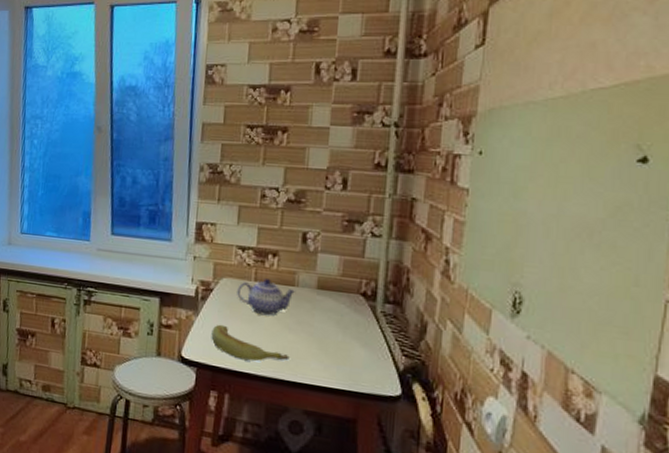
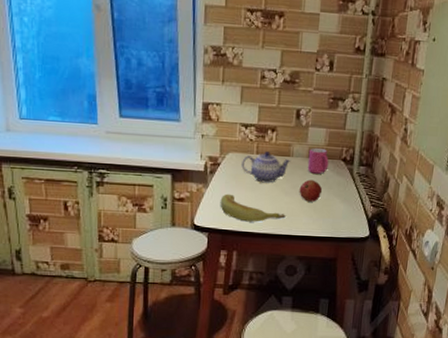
fruit: none [306,315,335,344] -> present [299,179,322,202]
mug: none [316,277,344,310] -> present [307,147,329,174]

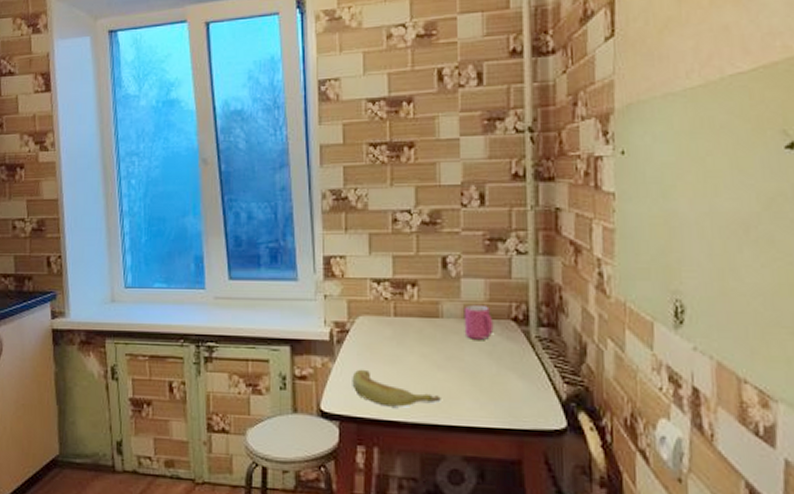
teapot: present [241,151,291,183] -> none [376,313,441,354]
fruit: present [299,179,322,202] -> none [456,348,488,379]

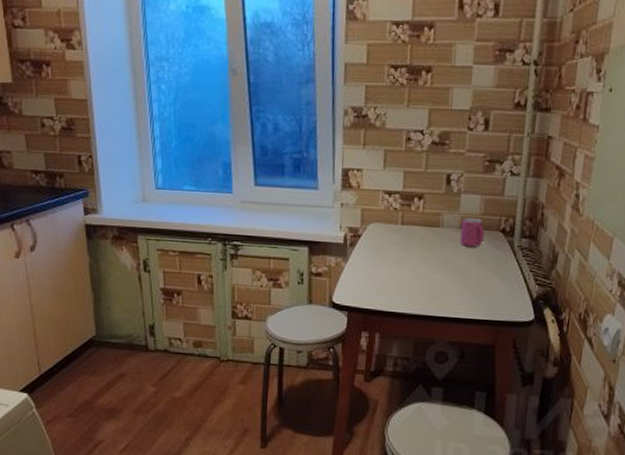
banana: present [352,369,441,408] -> none [361,268,435,301]

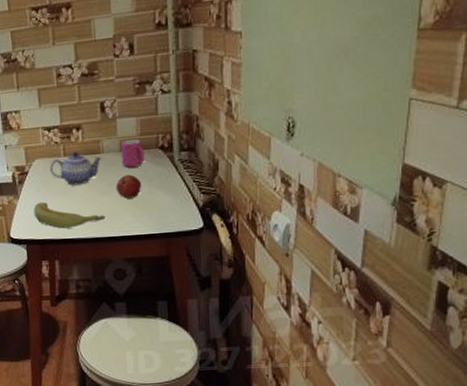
banana: none [361,268,435,301] -> present [33,202,106,229]
teapot: none [385,222,441,257] -> present [50,152,103,186]
fruit: none [450,253,477,279] -> present [116,174,141,199]

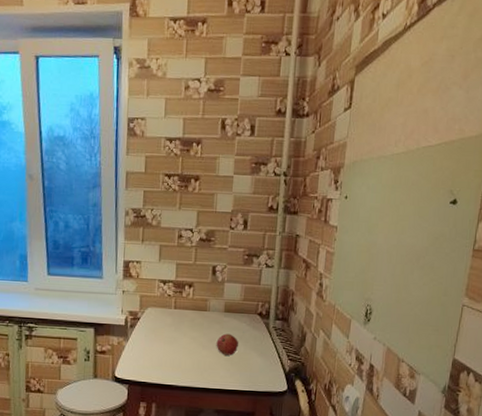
banana: present [33,202,106,229] -> none [139,347,203,375]
teapot: present [50,152,103,186] -> none [160,306,208,337]
mug: present [120,139,145,168] -> none [224,302,245,328]

